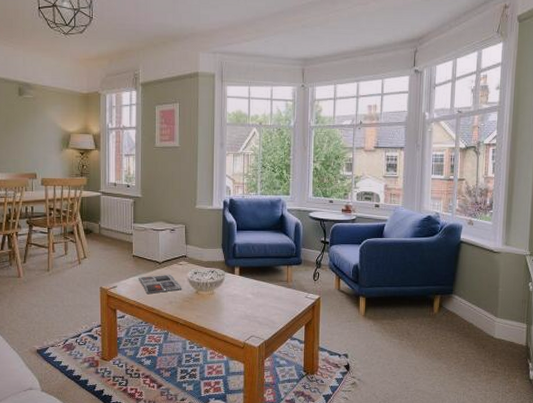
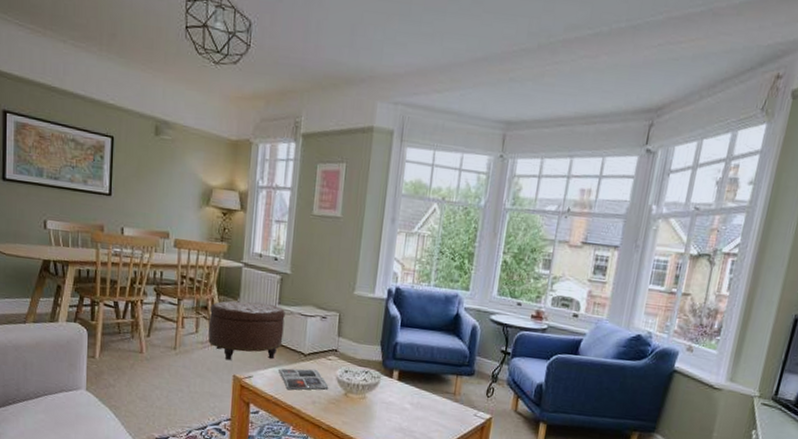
ottoman: none [75,223,140,275] -> present [208,300,285,361]

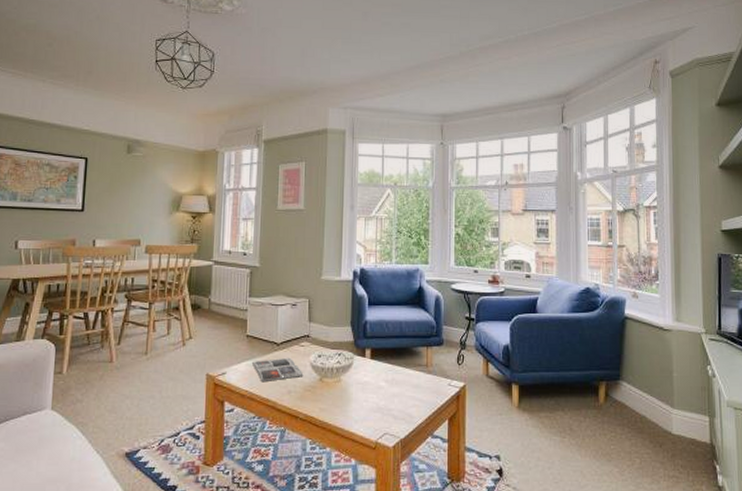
ottoman: present [208,300,285,361] -> none [179,297,256,359]

